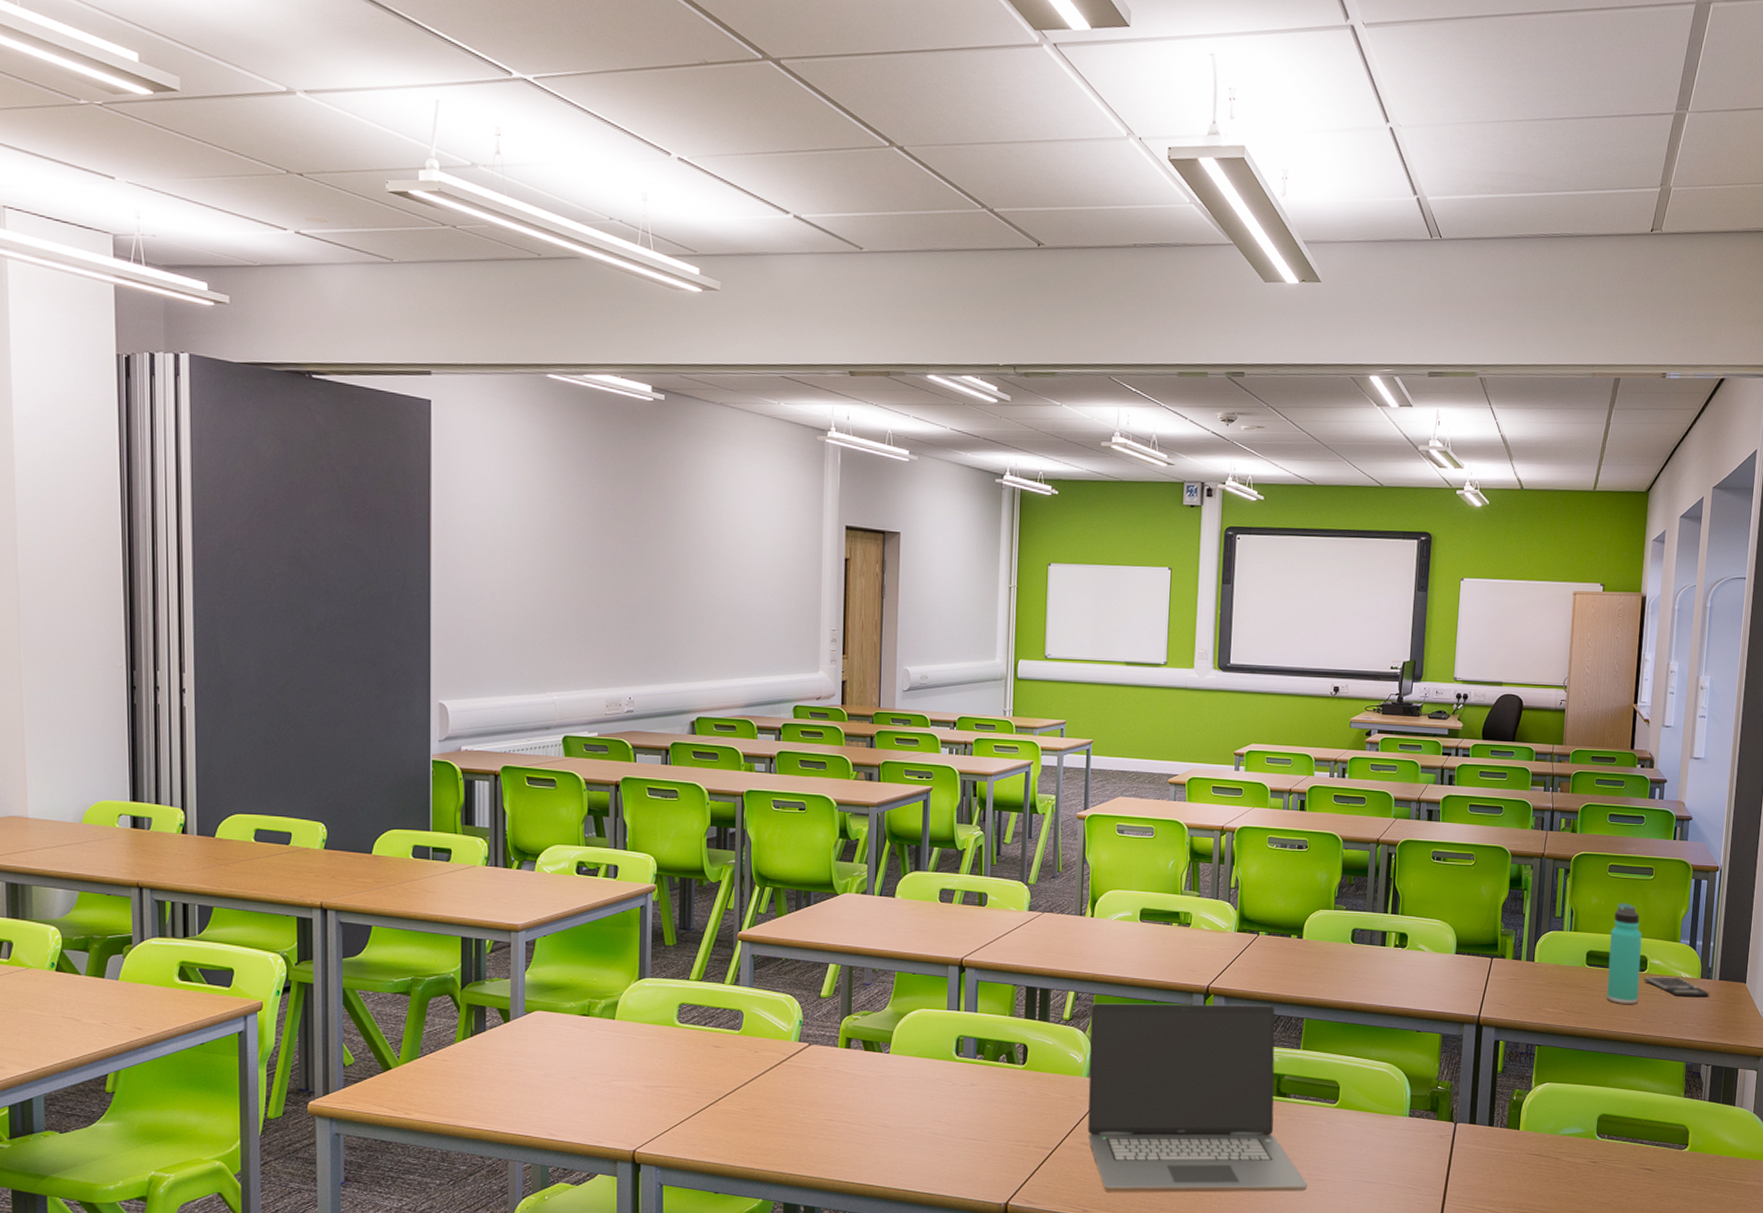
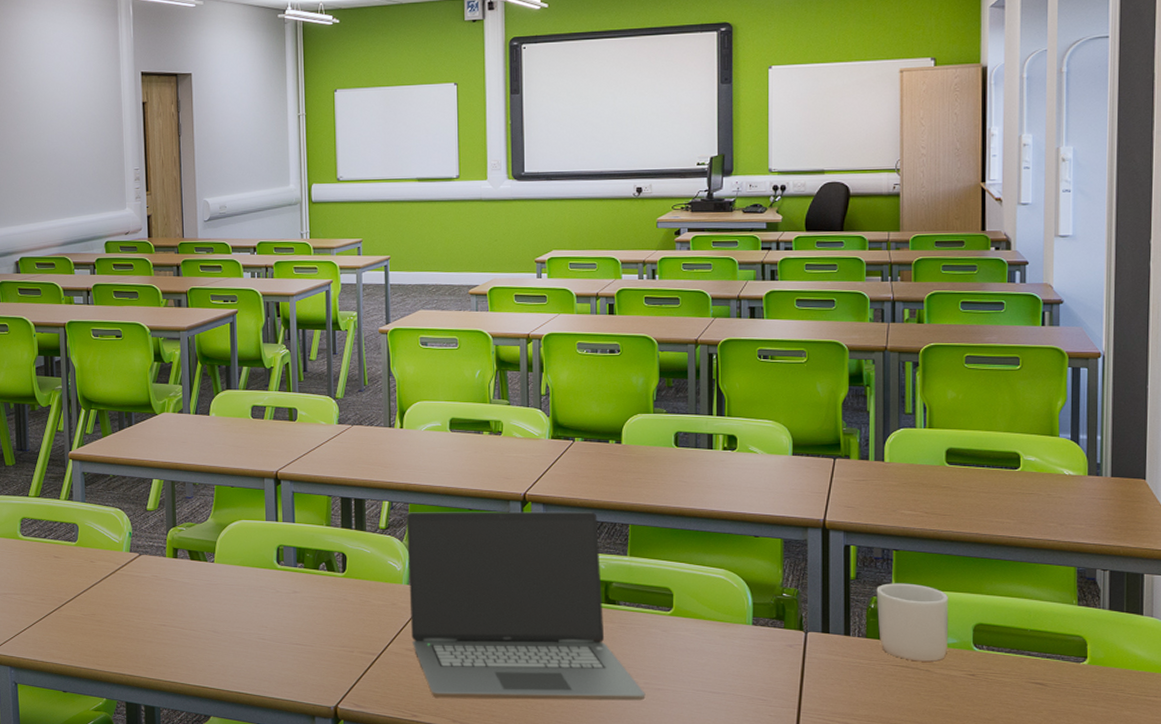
mug: none [1518,1077,1580,1150] -> present [876,583,949,662]
thermos bottle: present [1607,902,1642,1005] -> none [972,395,1012,506]
calculator: present [1644,976,1710,999] -> none [1018,474,1101,498]

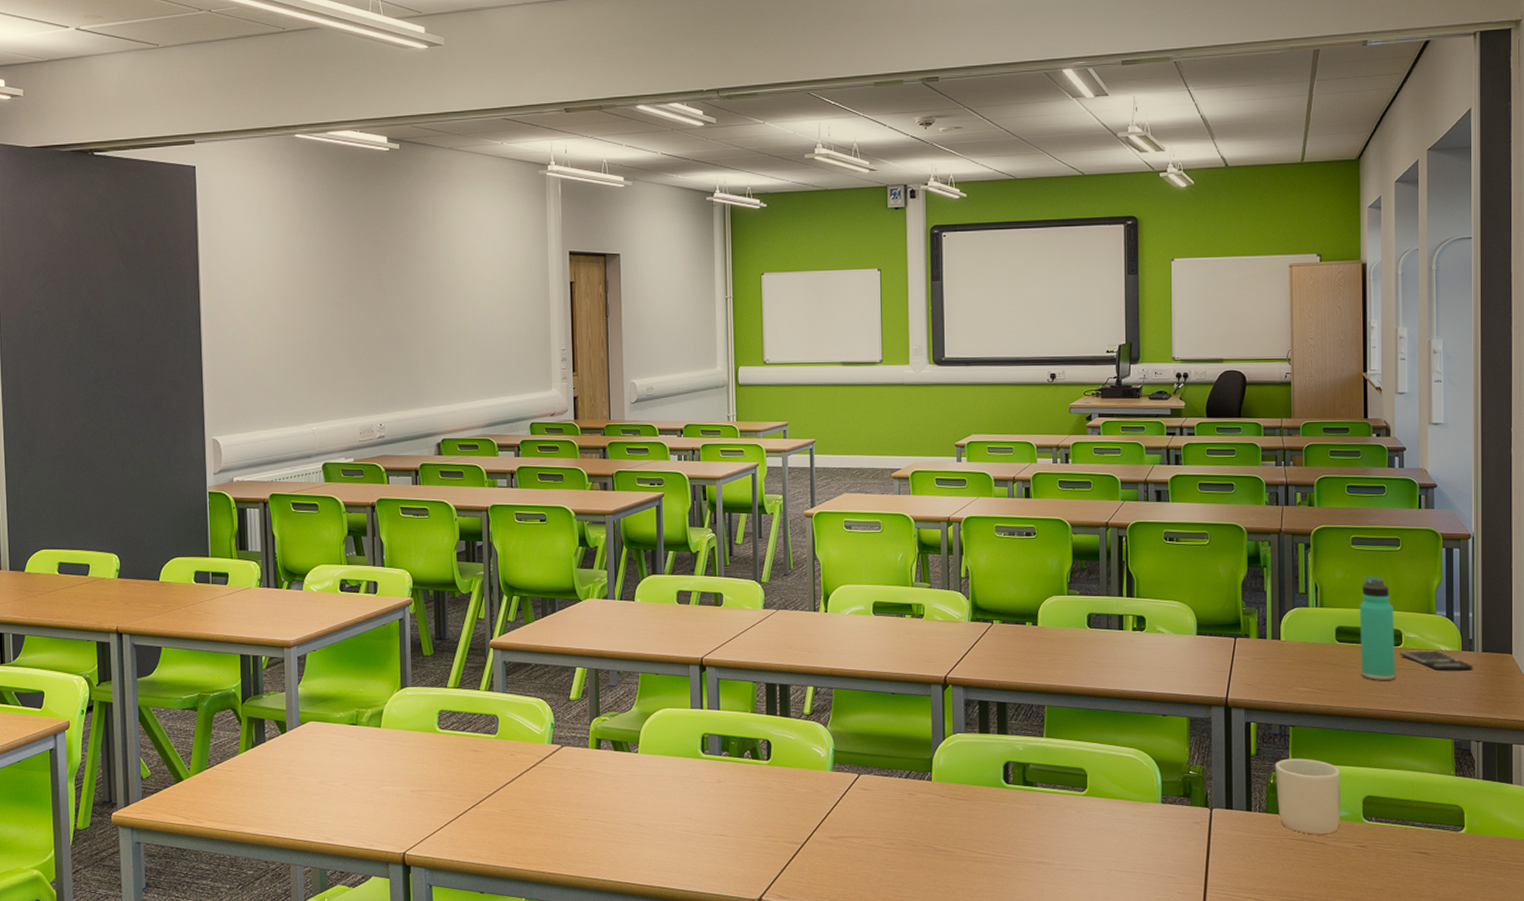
laptop: present [406,511,646,701] -> none [830,694,1062,886]
thermos bottle: none [972,395,1012,506] -> present [1359,575,1395,681]
calculator: none [1018,474,1101,498] -> present [1400,650,1474,672]

